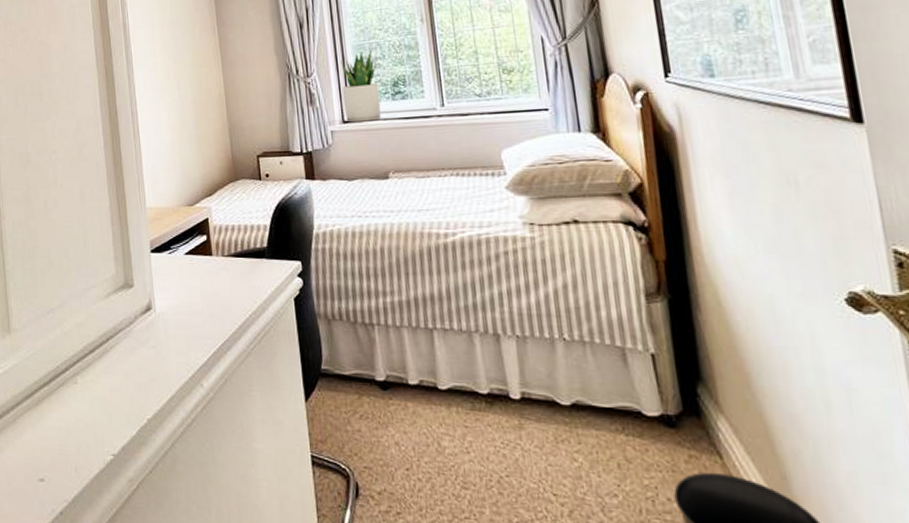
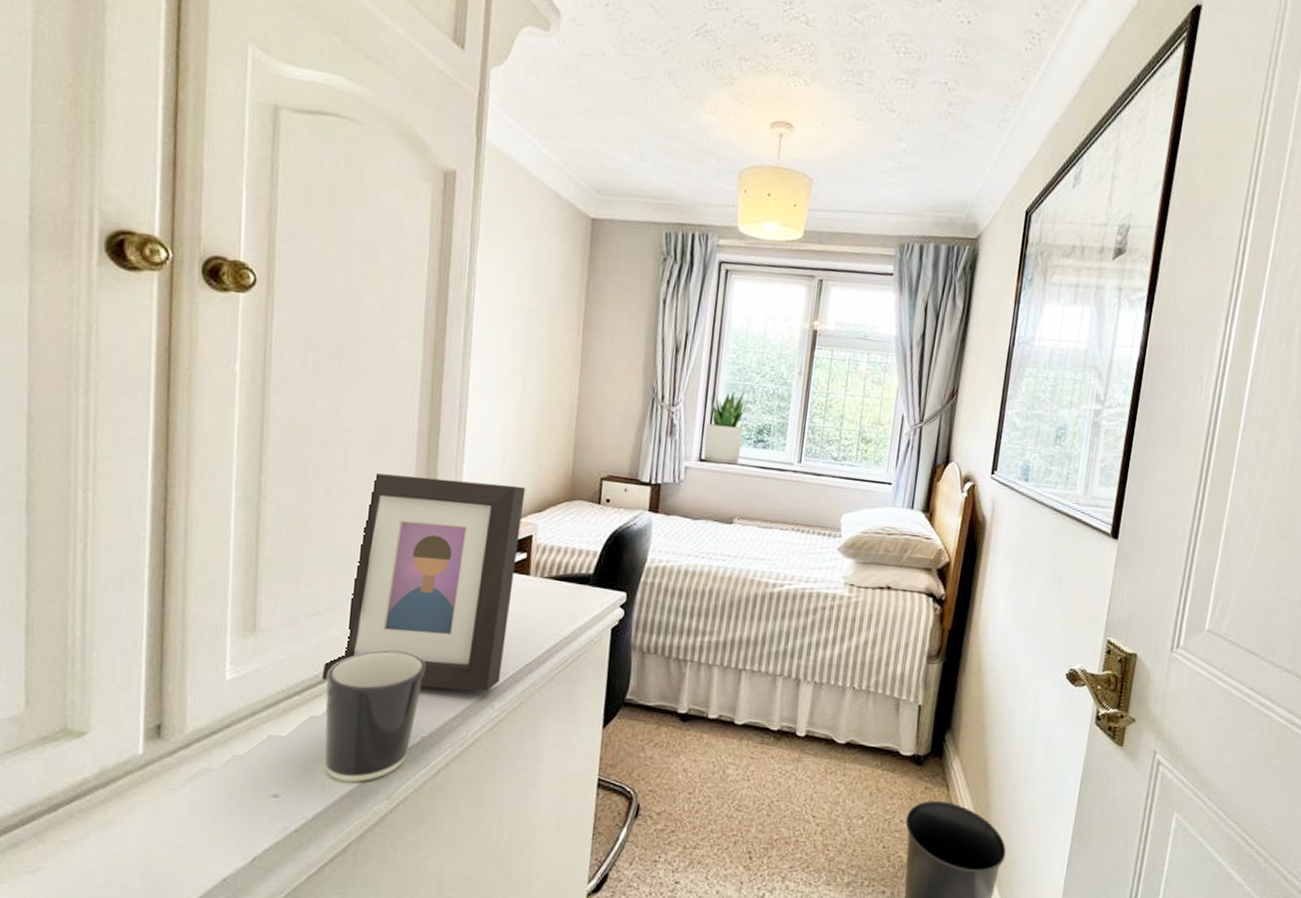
picture frame: none [62,175,204,371] -> present [321,473,526,692]
mug: none [65,338,142,465] -> present [324,650,427,782]

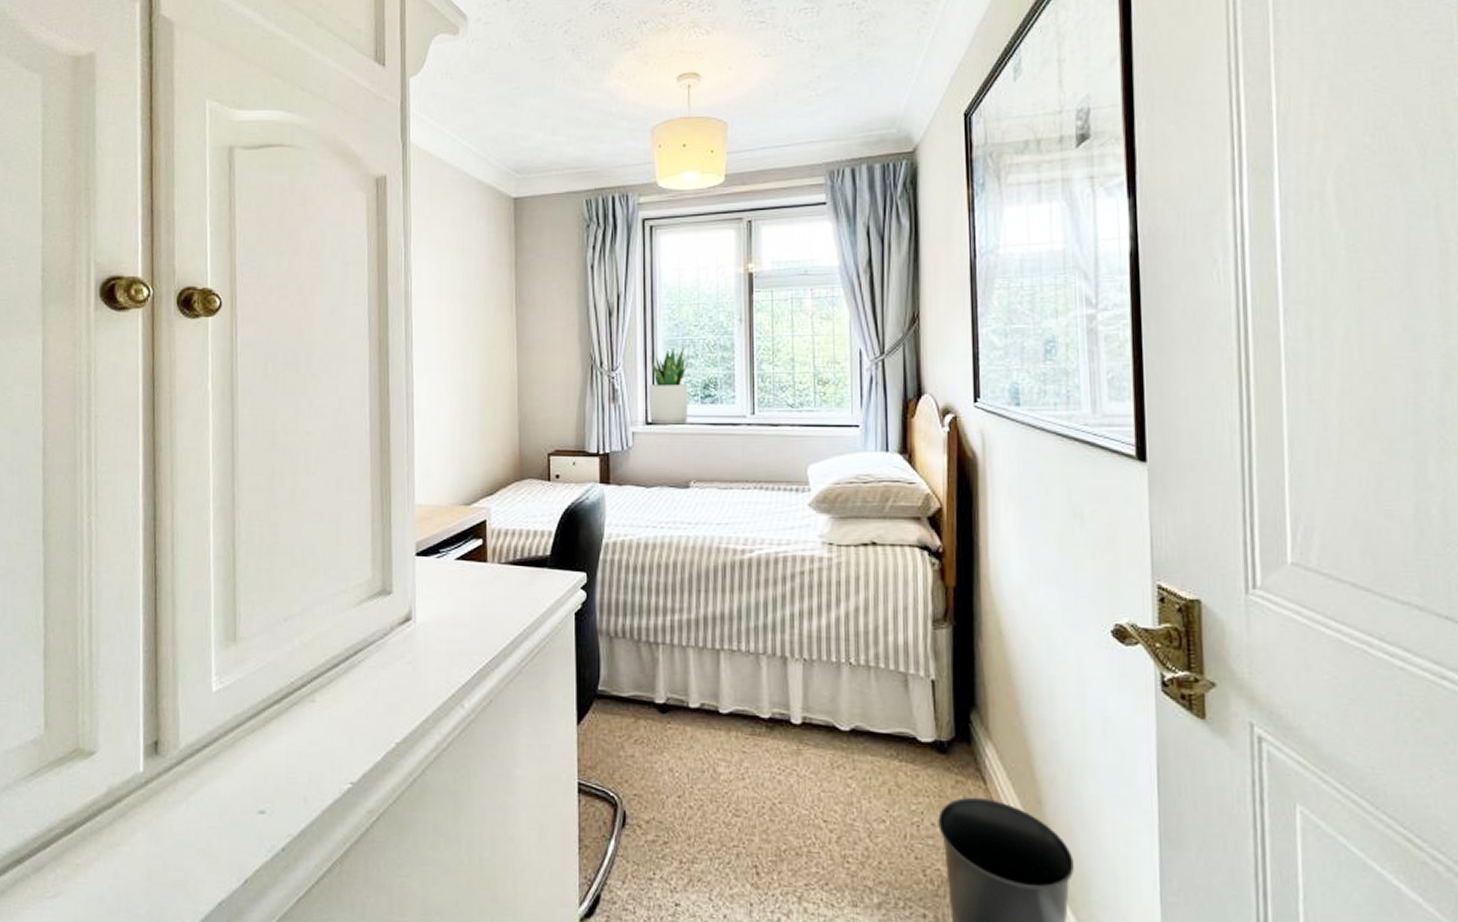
picture frame: present [321,473,526,692] -> none [298,470,475,690]
mug: present [324,650,427,782] -> none [302,651,395,794]

